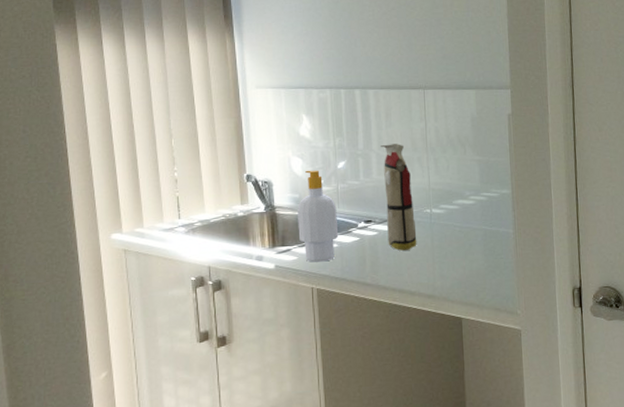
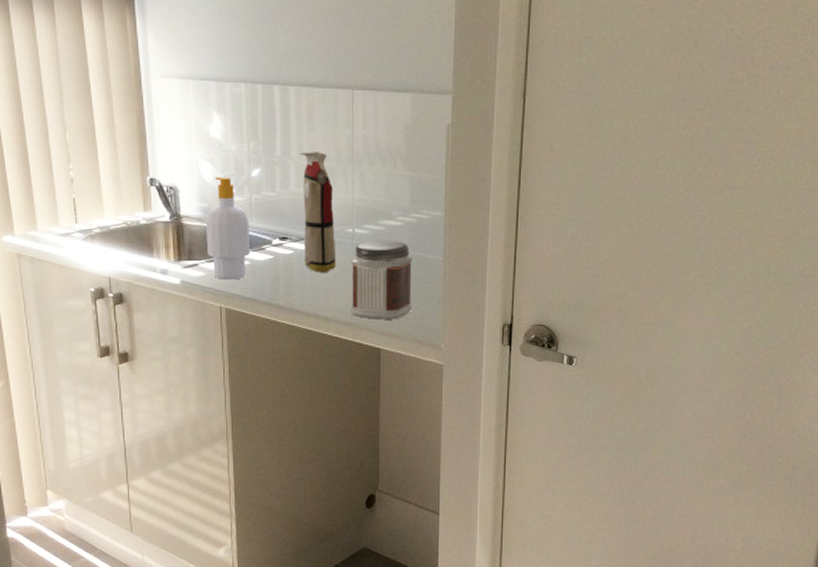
jar: none [430,217,489,291] -> present [351,240,413,320]

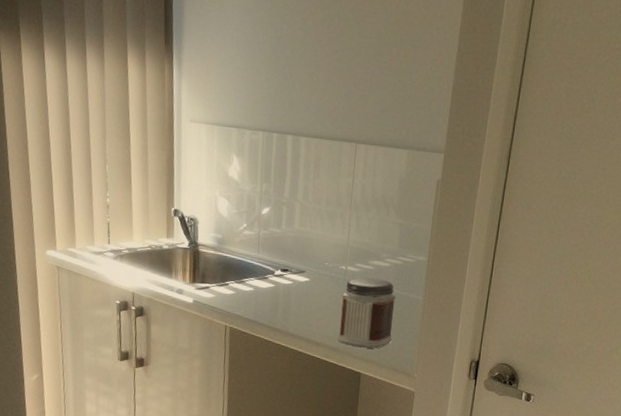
soap bottle: present [206,177,251,280] -> none [218,212,257,303]
dress: present [301,151,336,274] -> none [301,195,332,304]

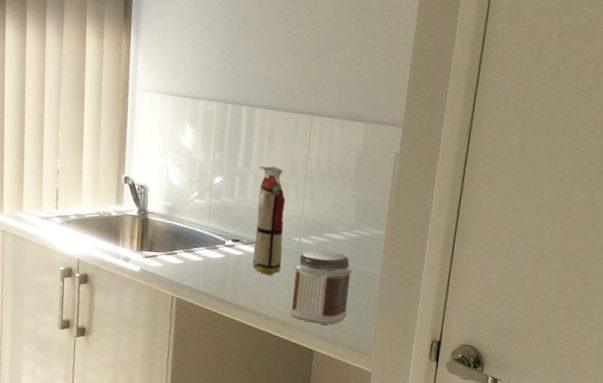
dress: none [301,195,332,304] -> present [252,166,285,276]

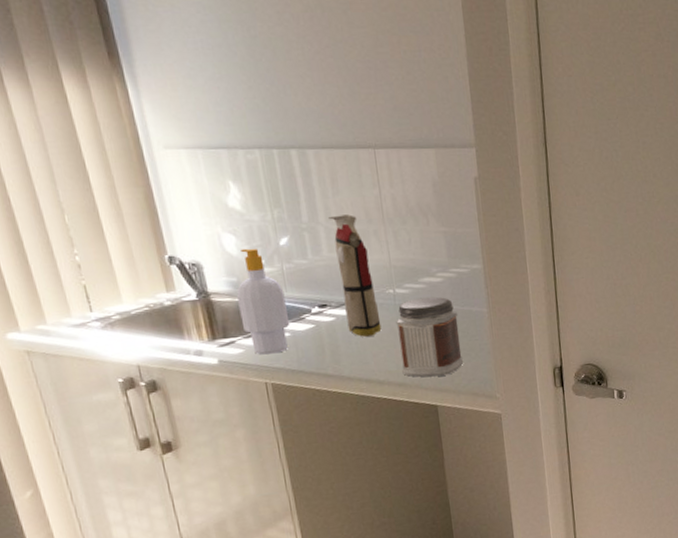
soap bottle: none [166,180,207,273] -> present [236,248,290,355]

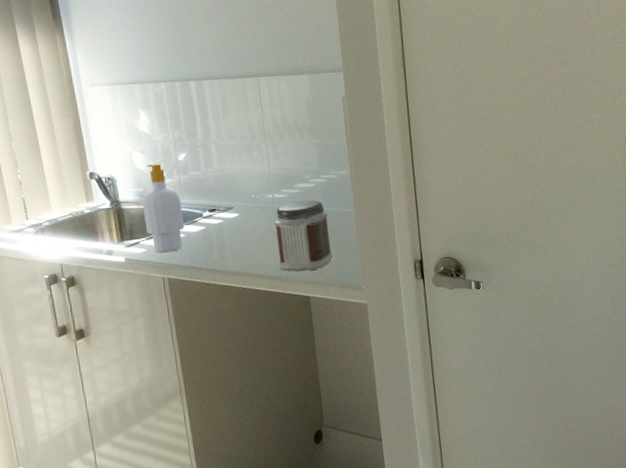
dress: present [329,213,382,338] -> none [219,131,262,237]

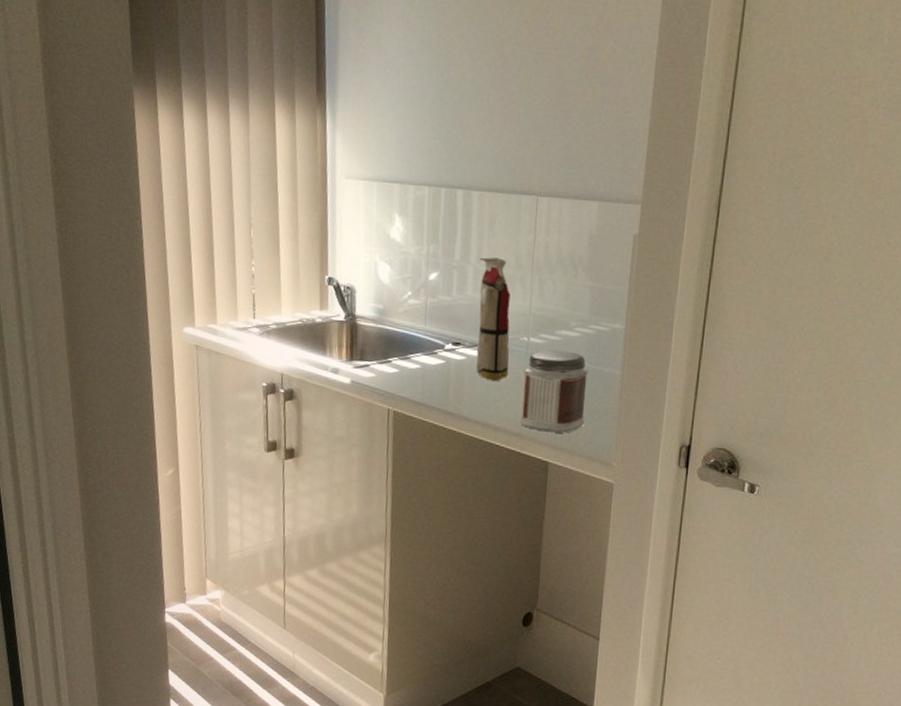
soap bottle: present [142,163,185,253] -> none [379,278,423,383]
dress: none [219,131,262,237] -> present [476,256,510,382]

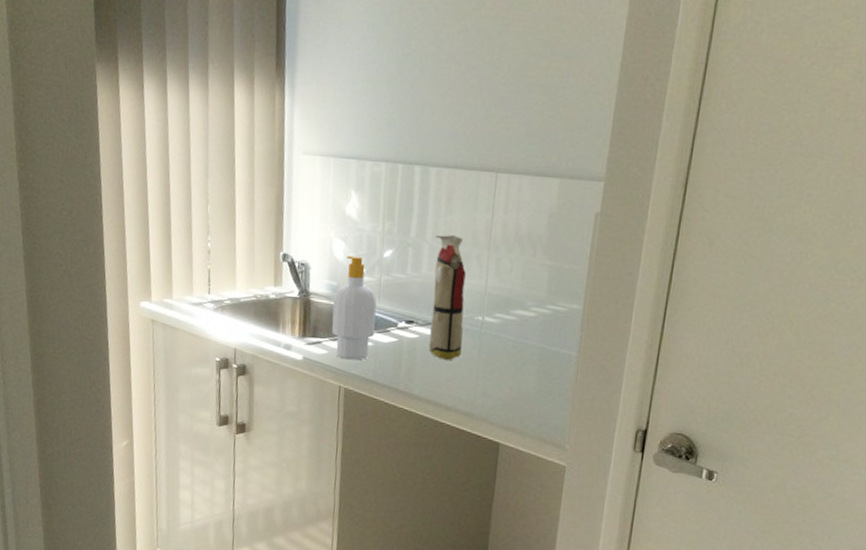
soap bottle: none [379,278,423,383] -> present [331,255,377,360]
jar: present [520,350,588,433] -> none [472,329,543,414]

